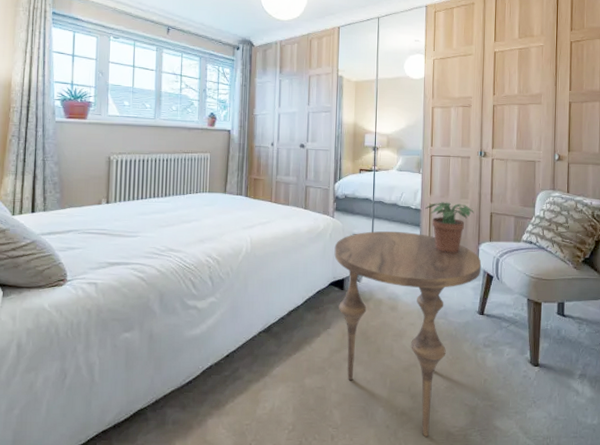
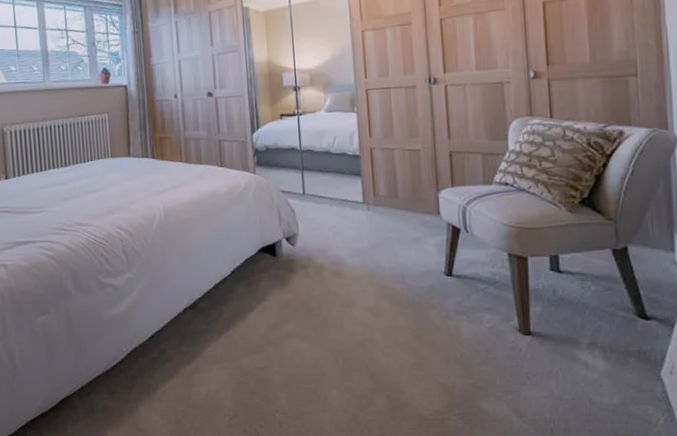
side table: present [334,230,482,436] -> none [260,183,444,422]
potted plant: present [425,202,474,254] -> none [365,143,428,206]

